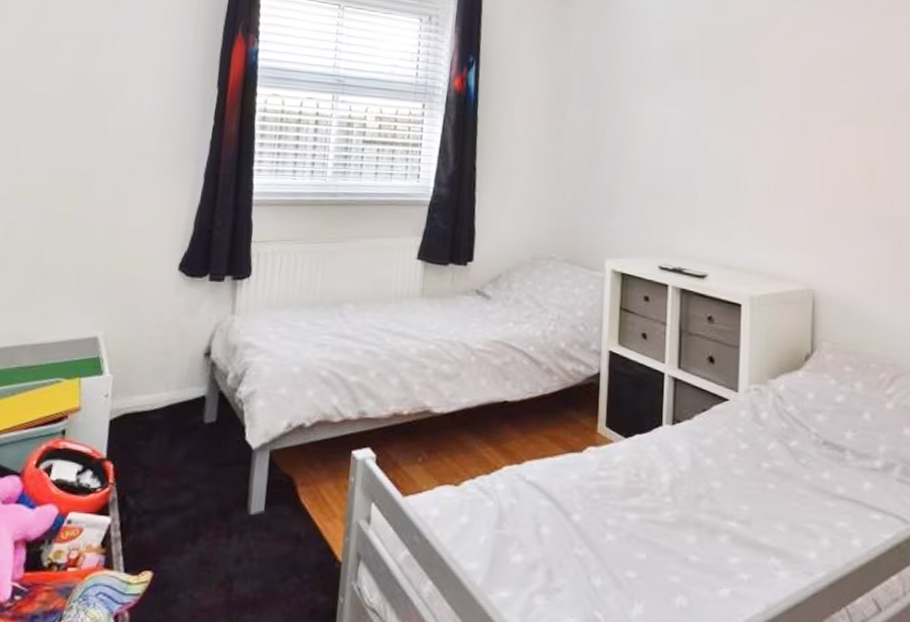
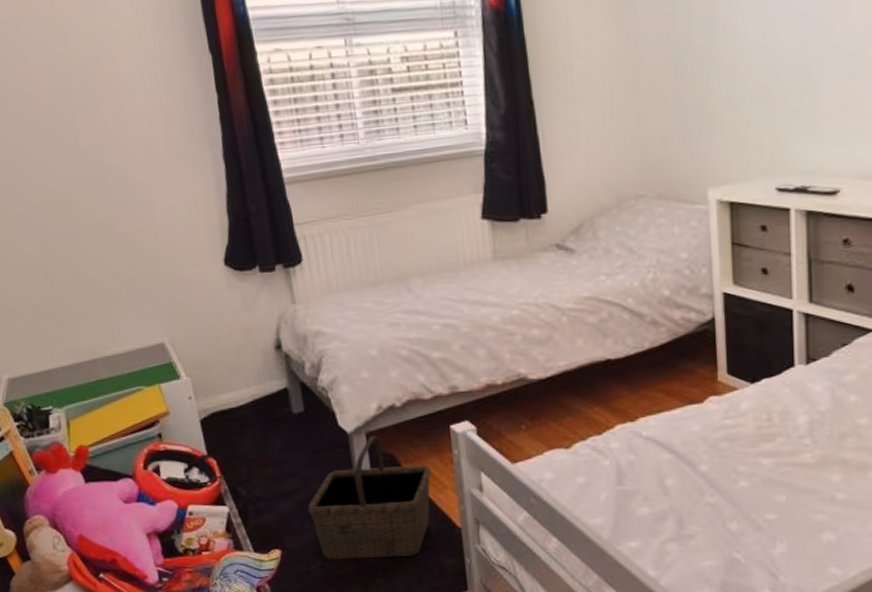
basket: none [192,454,325,590] -> present [307,435,431,560]

